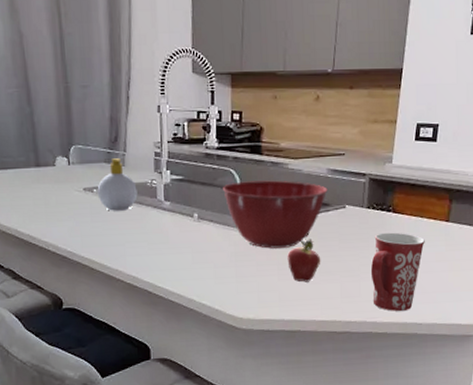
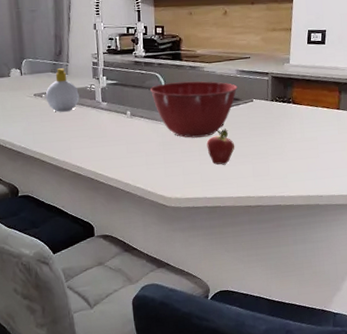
mug: present [371,232,425,311] -> none [277,120,321,186]

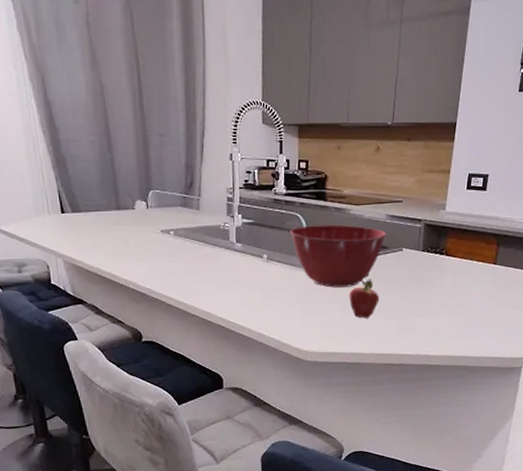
soap bottle: present [45,68,80,112] -> none [174,203,211,252]

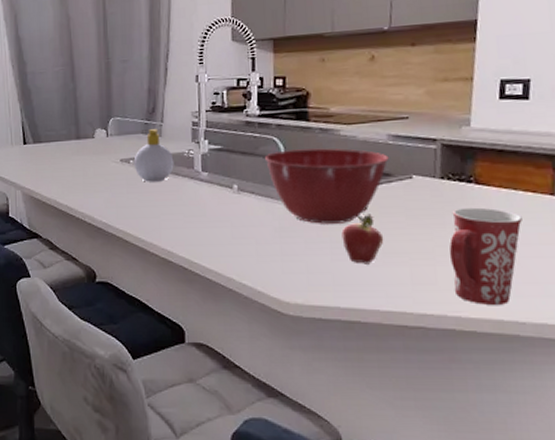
soap bottle: none [174,203,211,252] -> present [133,129,174,182]
mug: none [425,273,474,345] -> present [449,207,522,305]

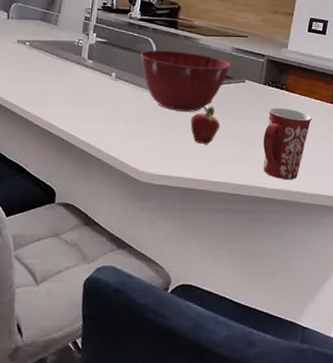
soap bottle: present [133,129,174,182] -> none [29,18,65,64]

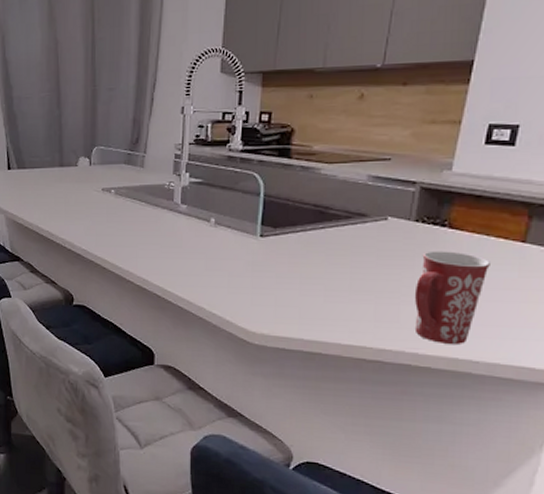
mixing bowl: present [140,49,231,112] -> none [244,186,366,261]
fruit: present [190,106,220,145] -> none [312,252,353,301]

